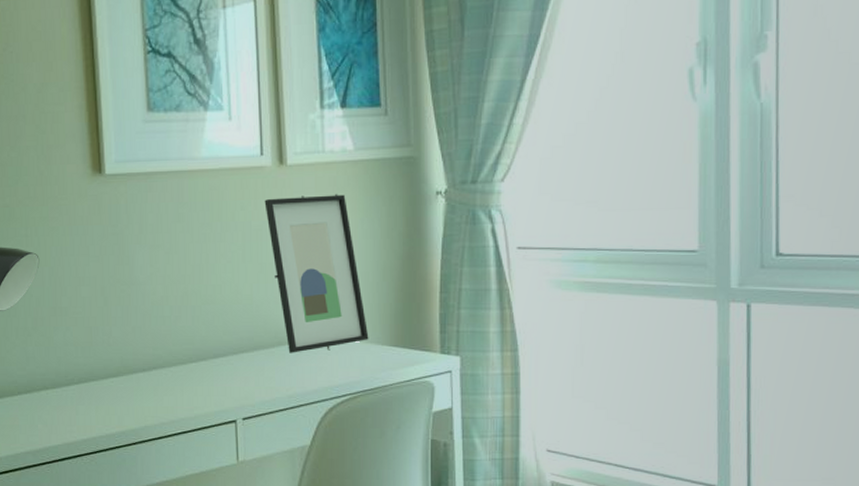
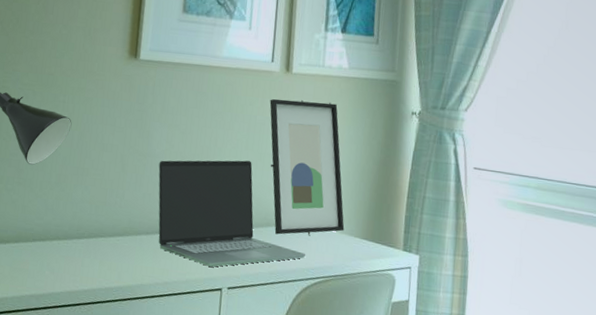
laptop: none [145,275,328,398] -> present [158,160,306,267]

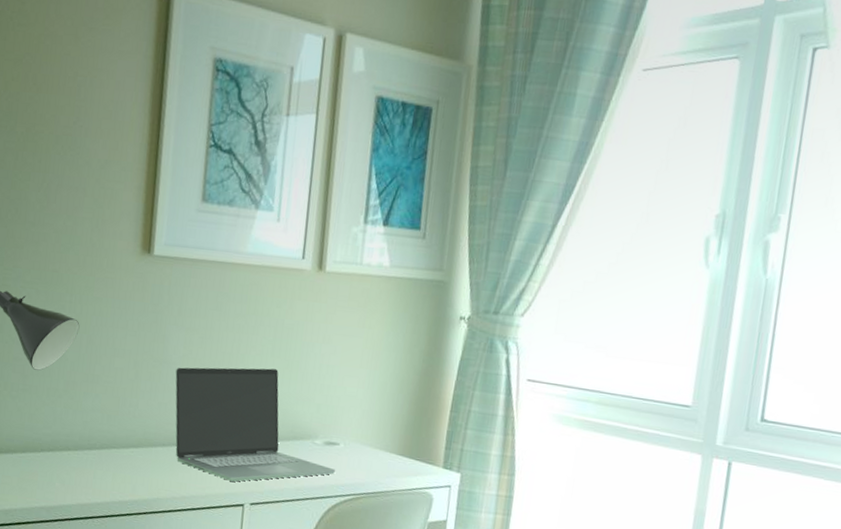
picture frame: present [269,98,345,235] -> none [298,300,379,450]

